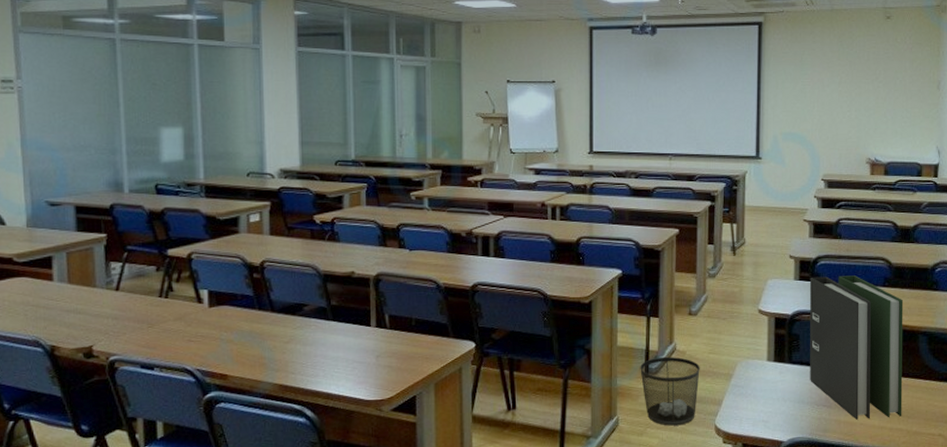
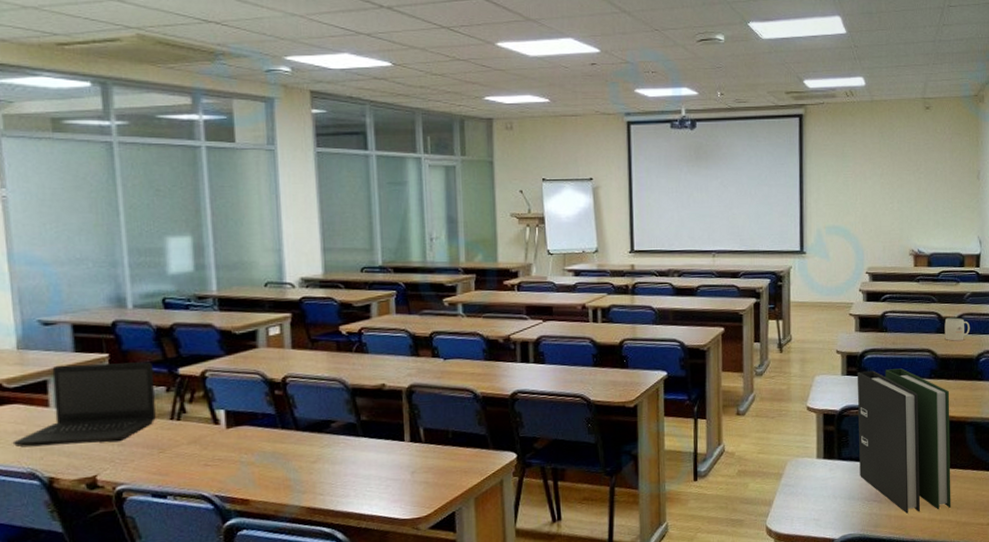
laptop: none [20,242,146,316] -> present [12,362,156,447]
waste bin: present [640,356,700,426] -> none [688,458,750,530]
mug: none [900,227,927,250] -> present [944,317,971,341]

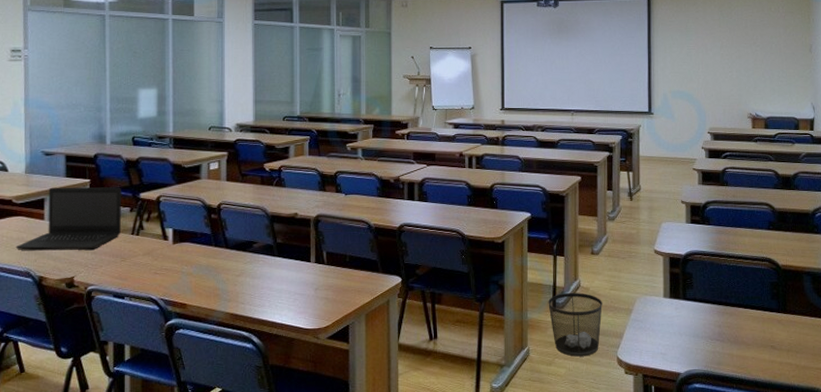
waste bin: none [688,458,750,530] -> present [548,292,602,357]
binder: present [857,368,951,514] -> none [700,219,791,354]
mug: present [944,317,971,341] -> none [781,175,806,197]

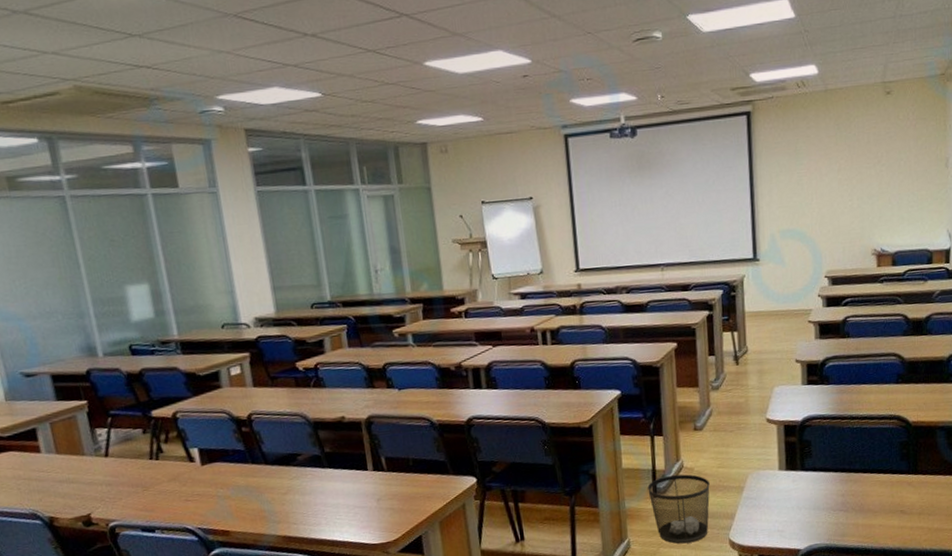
laptop: present [15,187,121,251] -> none [13,406,137,490]

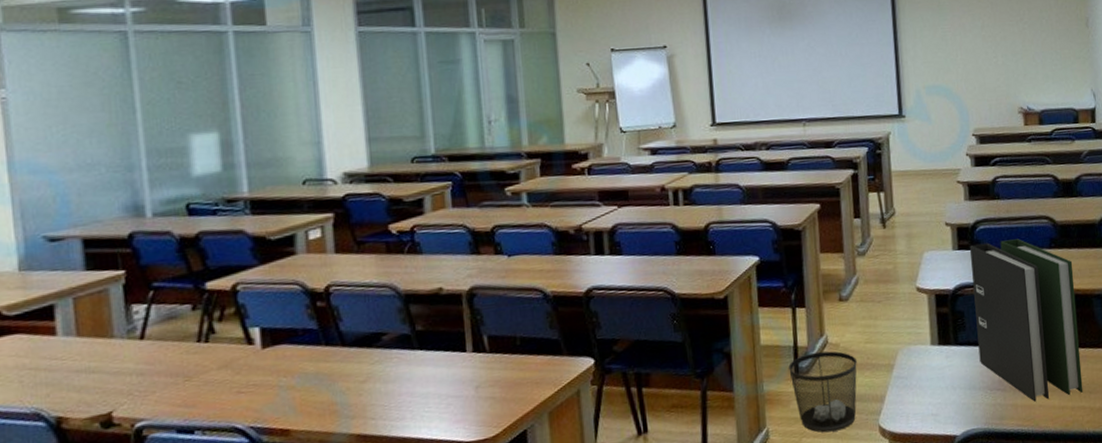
binder: none [818,374,923,522] -> present [969,239,1084,402]

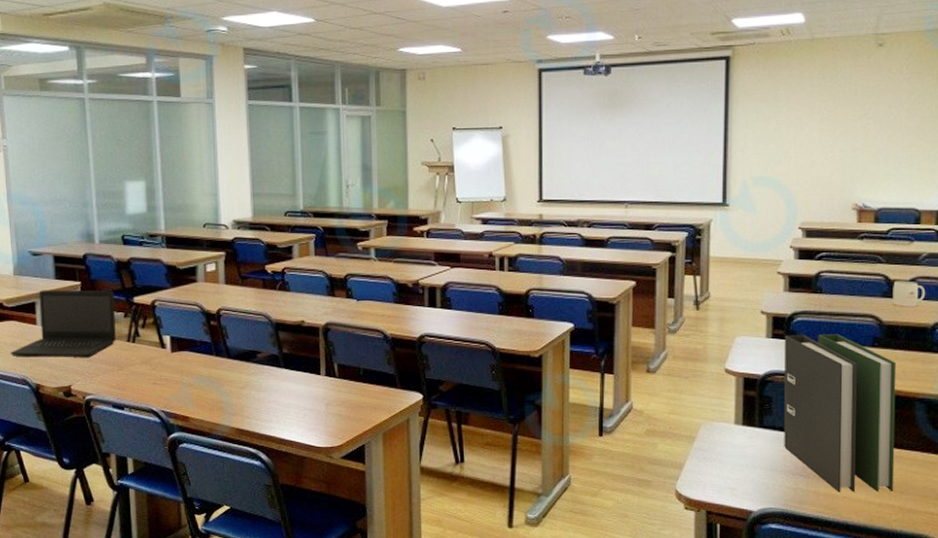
laptop: none [13,277,180,384] -> present [10,290,116,357]
waste bin: present [788,351,857,433] -> none [593,415,659,488]
mug: none [1061,179,1091,206] -> present [892,281,926,307]

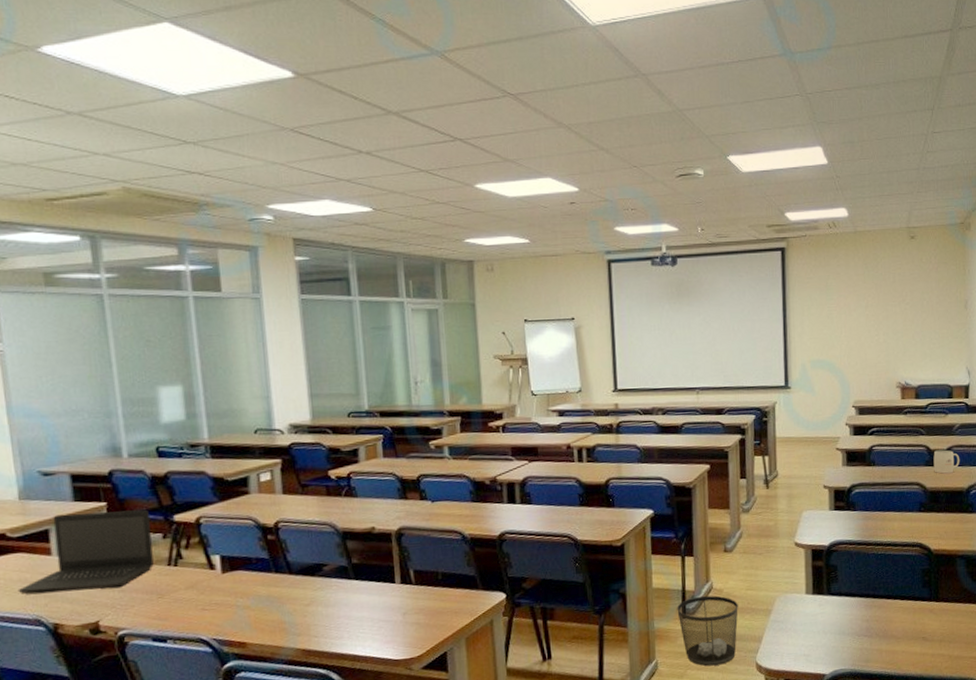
waste bin: none [593,415,659,488] -> present [677,595,738,666]
binder: present [784,334,897,493] -> none [844,502,943,648]

